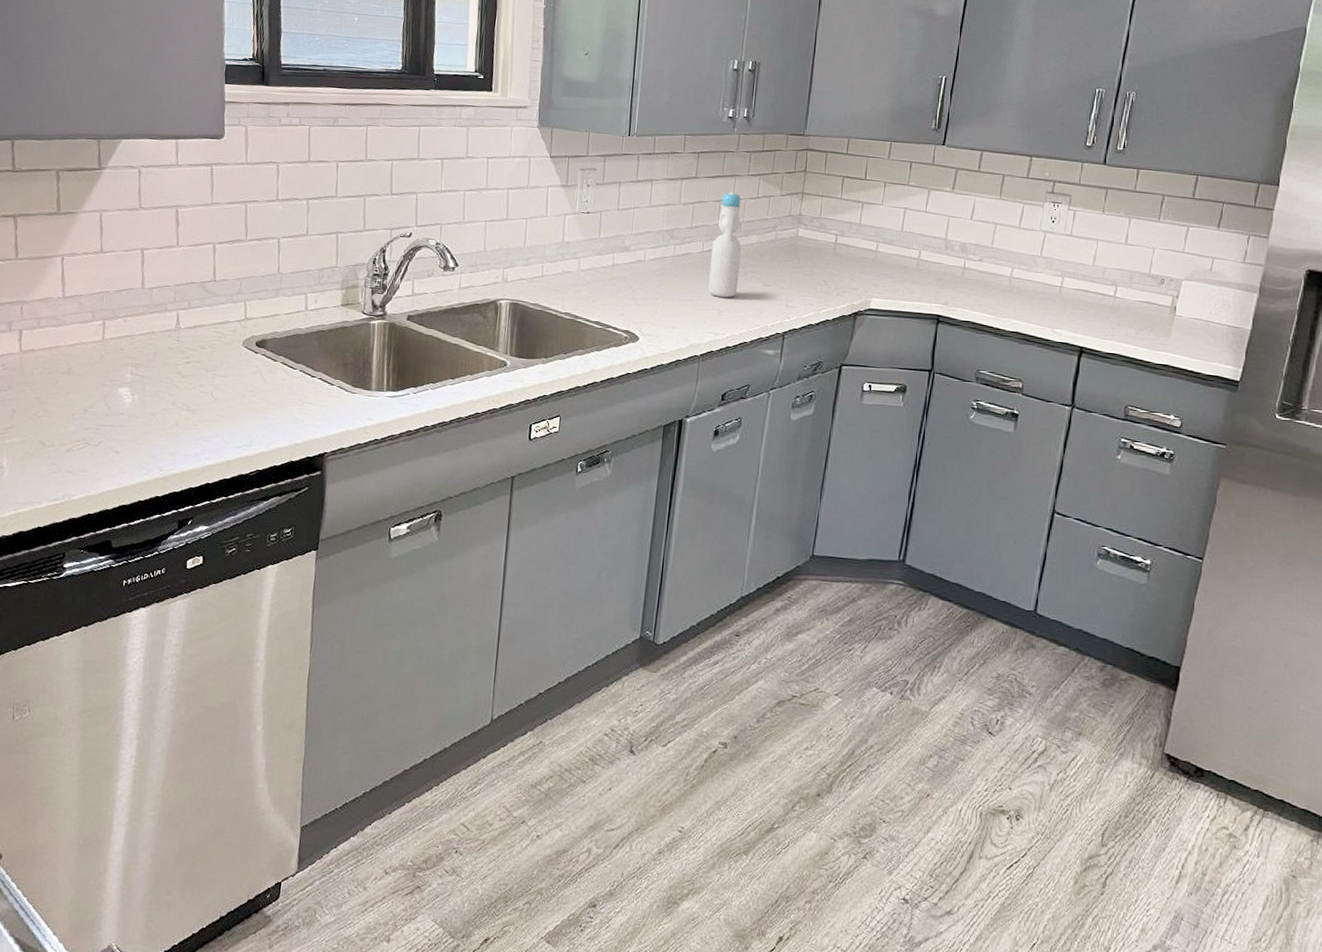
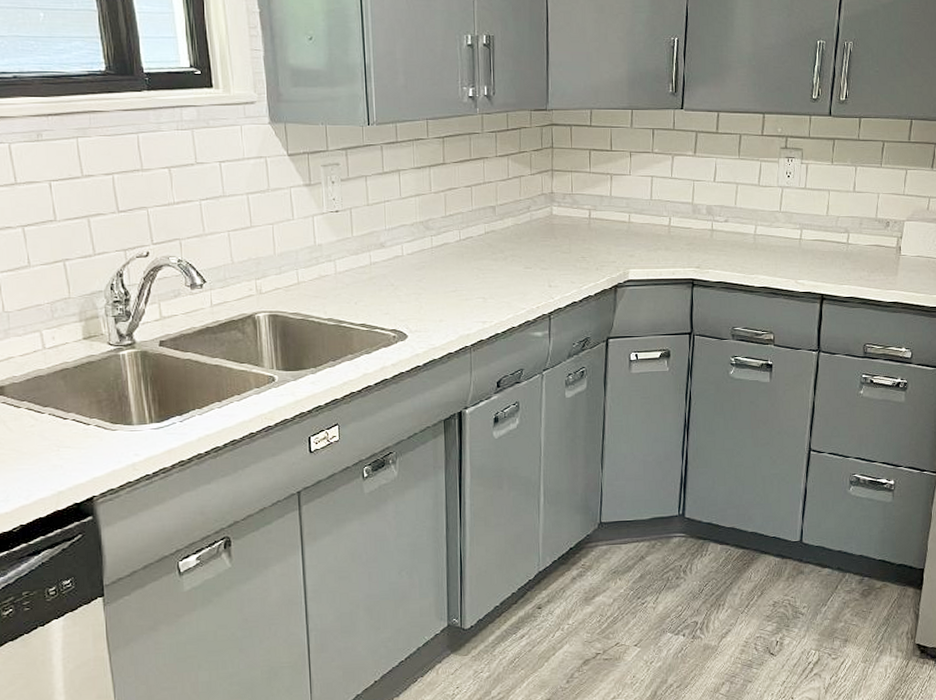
bottle: present [708,192,741,298] -> none [469,175,500,285]

